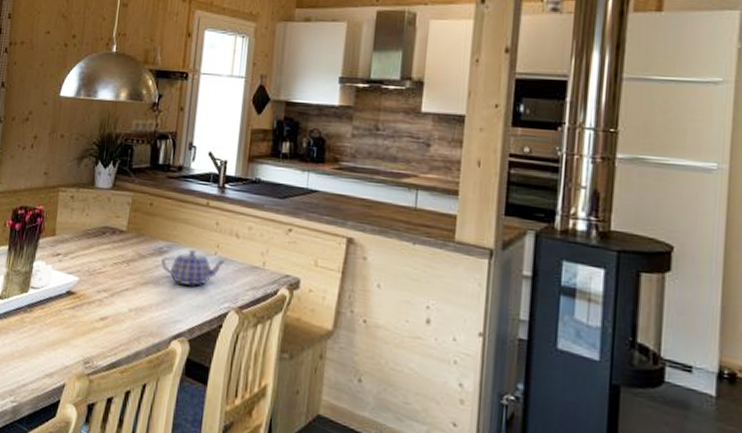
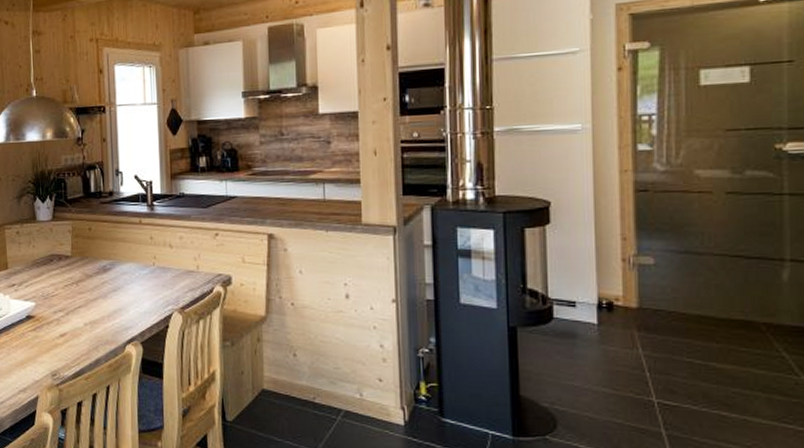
teapot: present [161,249,226,287] -> none [107,264,164,297]

